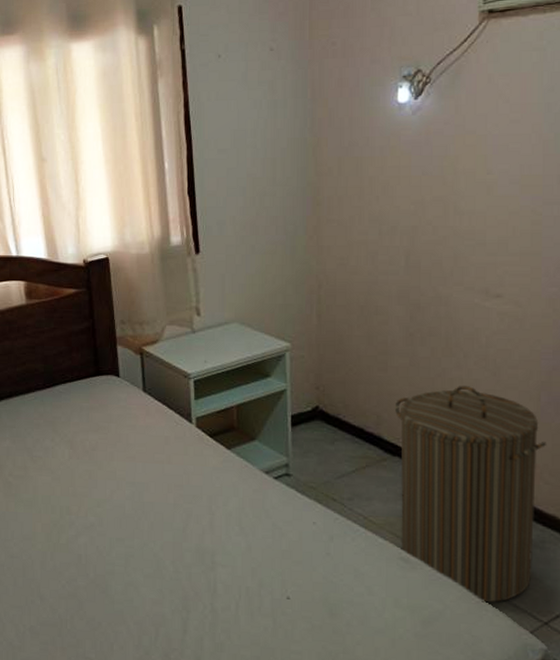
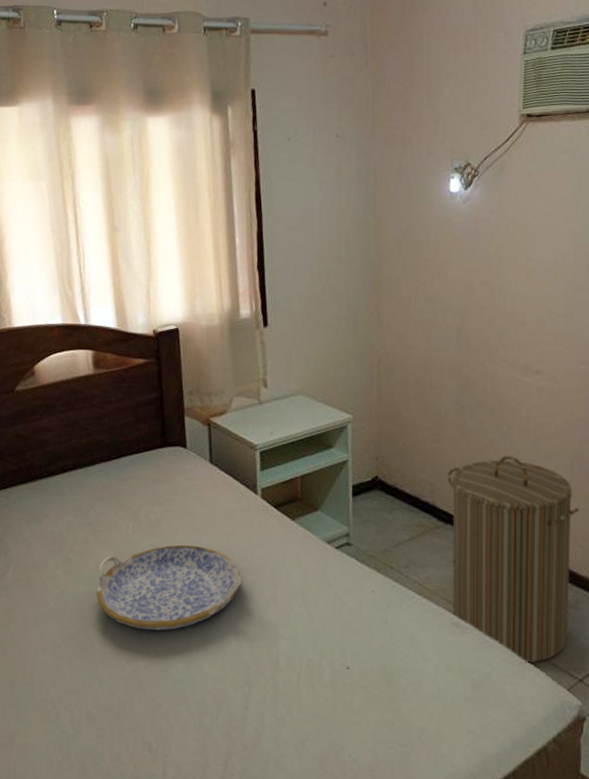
serving tray: none [36,471,178,554] -> present [96,544,242,631]

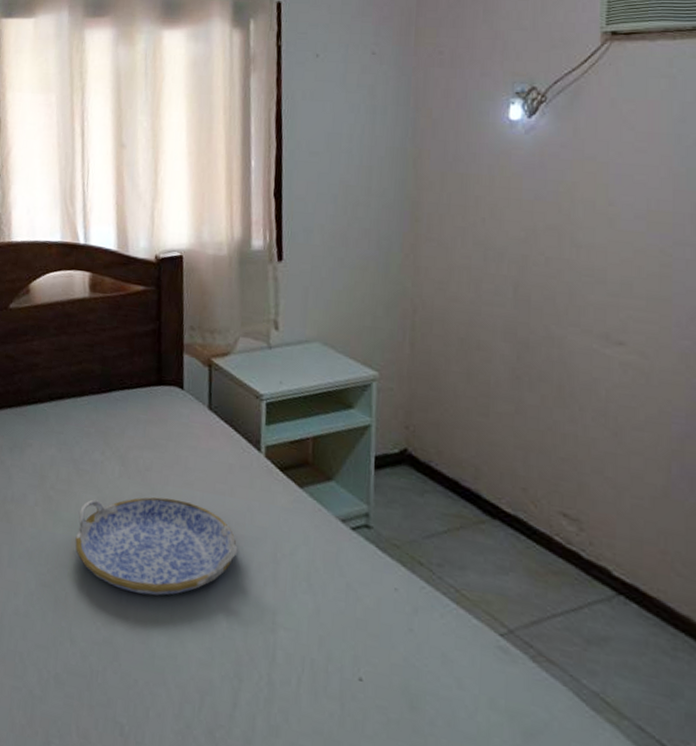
laundry hamper: present [448,456,579,663] -> none [497,443,678,720]

